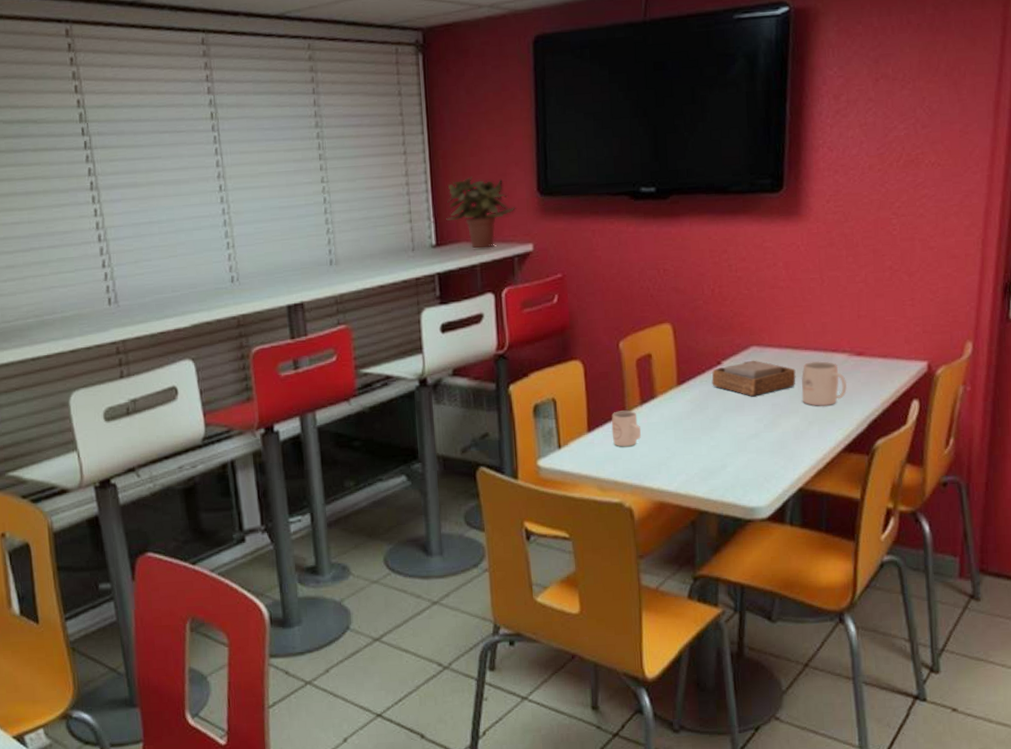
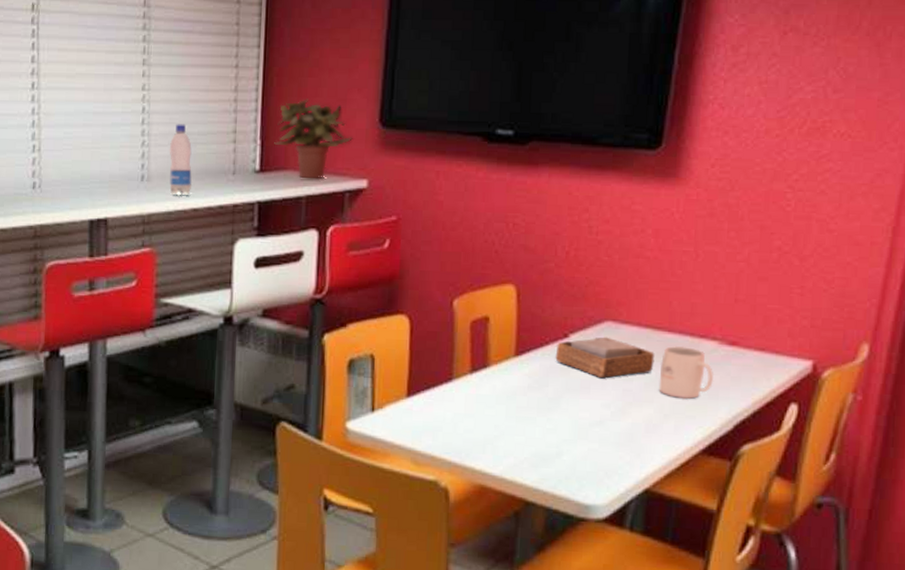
bottle: none [352,210,376,276] -> present [169,124,192,196]
mug: present [611,410,641,447] -> none [434,377,467,419]

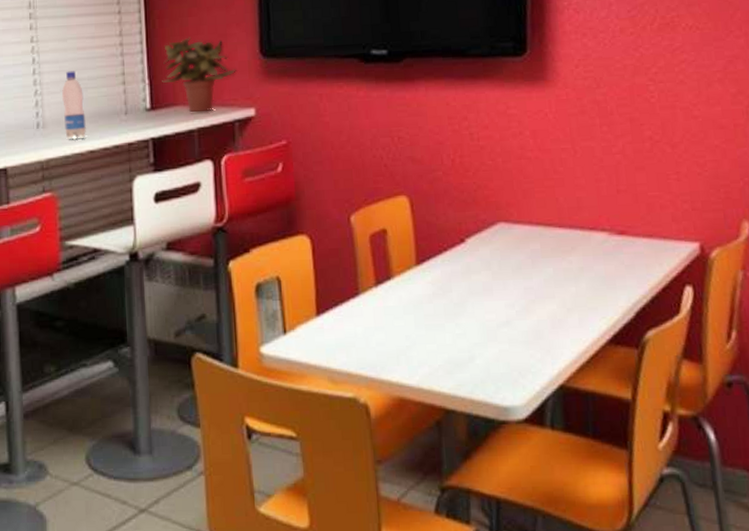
napkin holder: present [555,337,655,379] -> none [455,238,550,279]
mug: present [658,345,715,400] -> none [555,239,610,292]

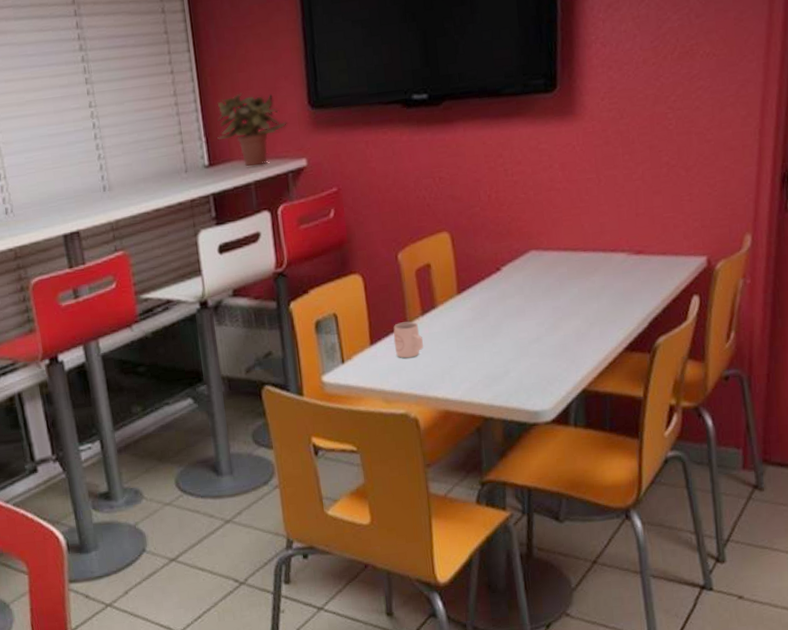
bottle: present [61,71,86,140] -> none [124,133,150,200]
mug: none [343,292,376,334] -> present [393,321,423,359]

